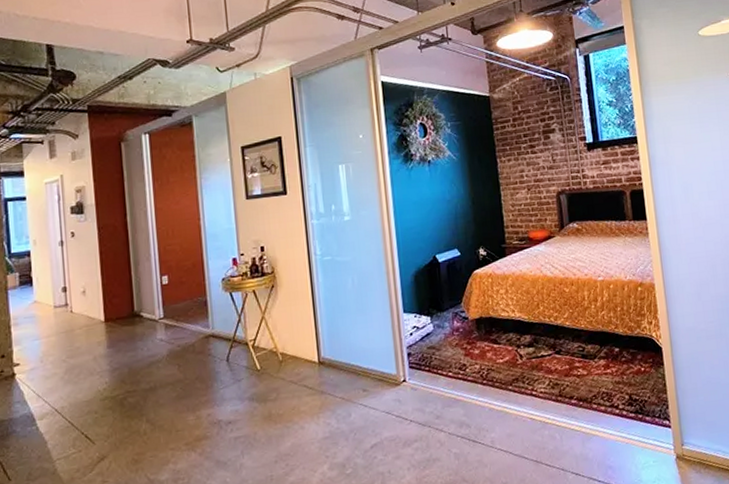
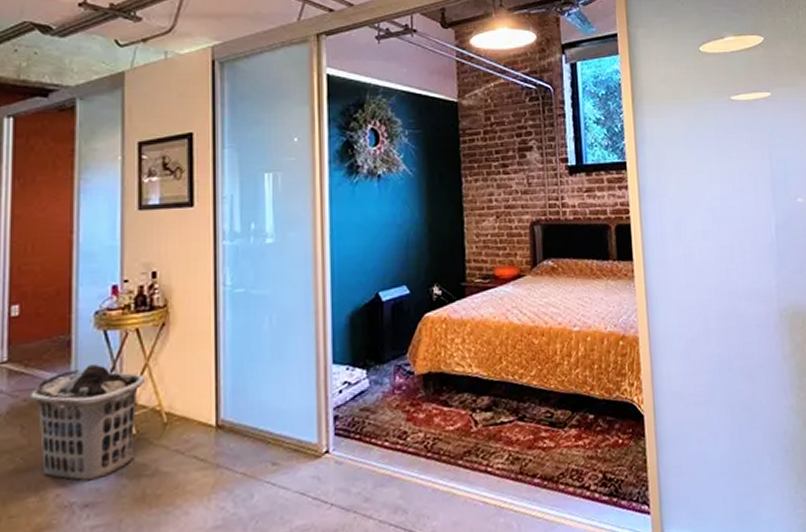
clothes hamper: none [182,318,264,405] -> present [30,364,146,481]

